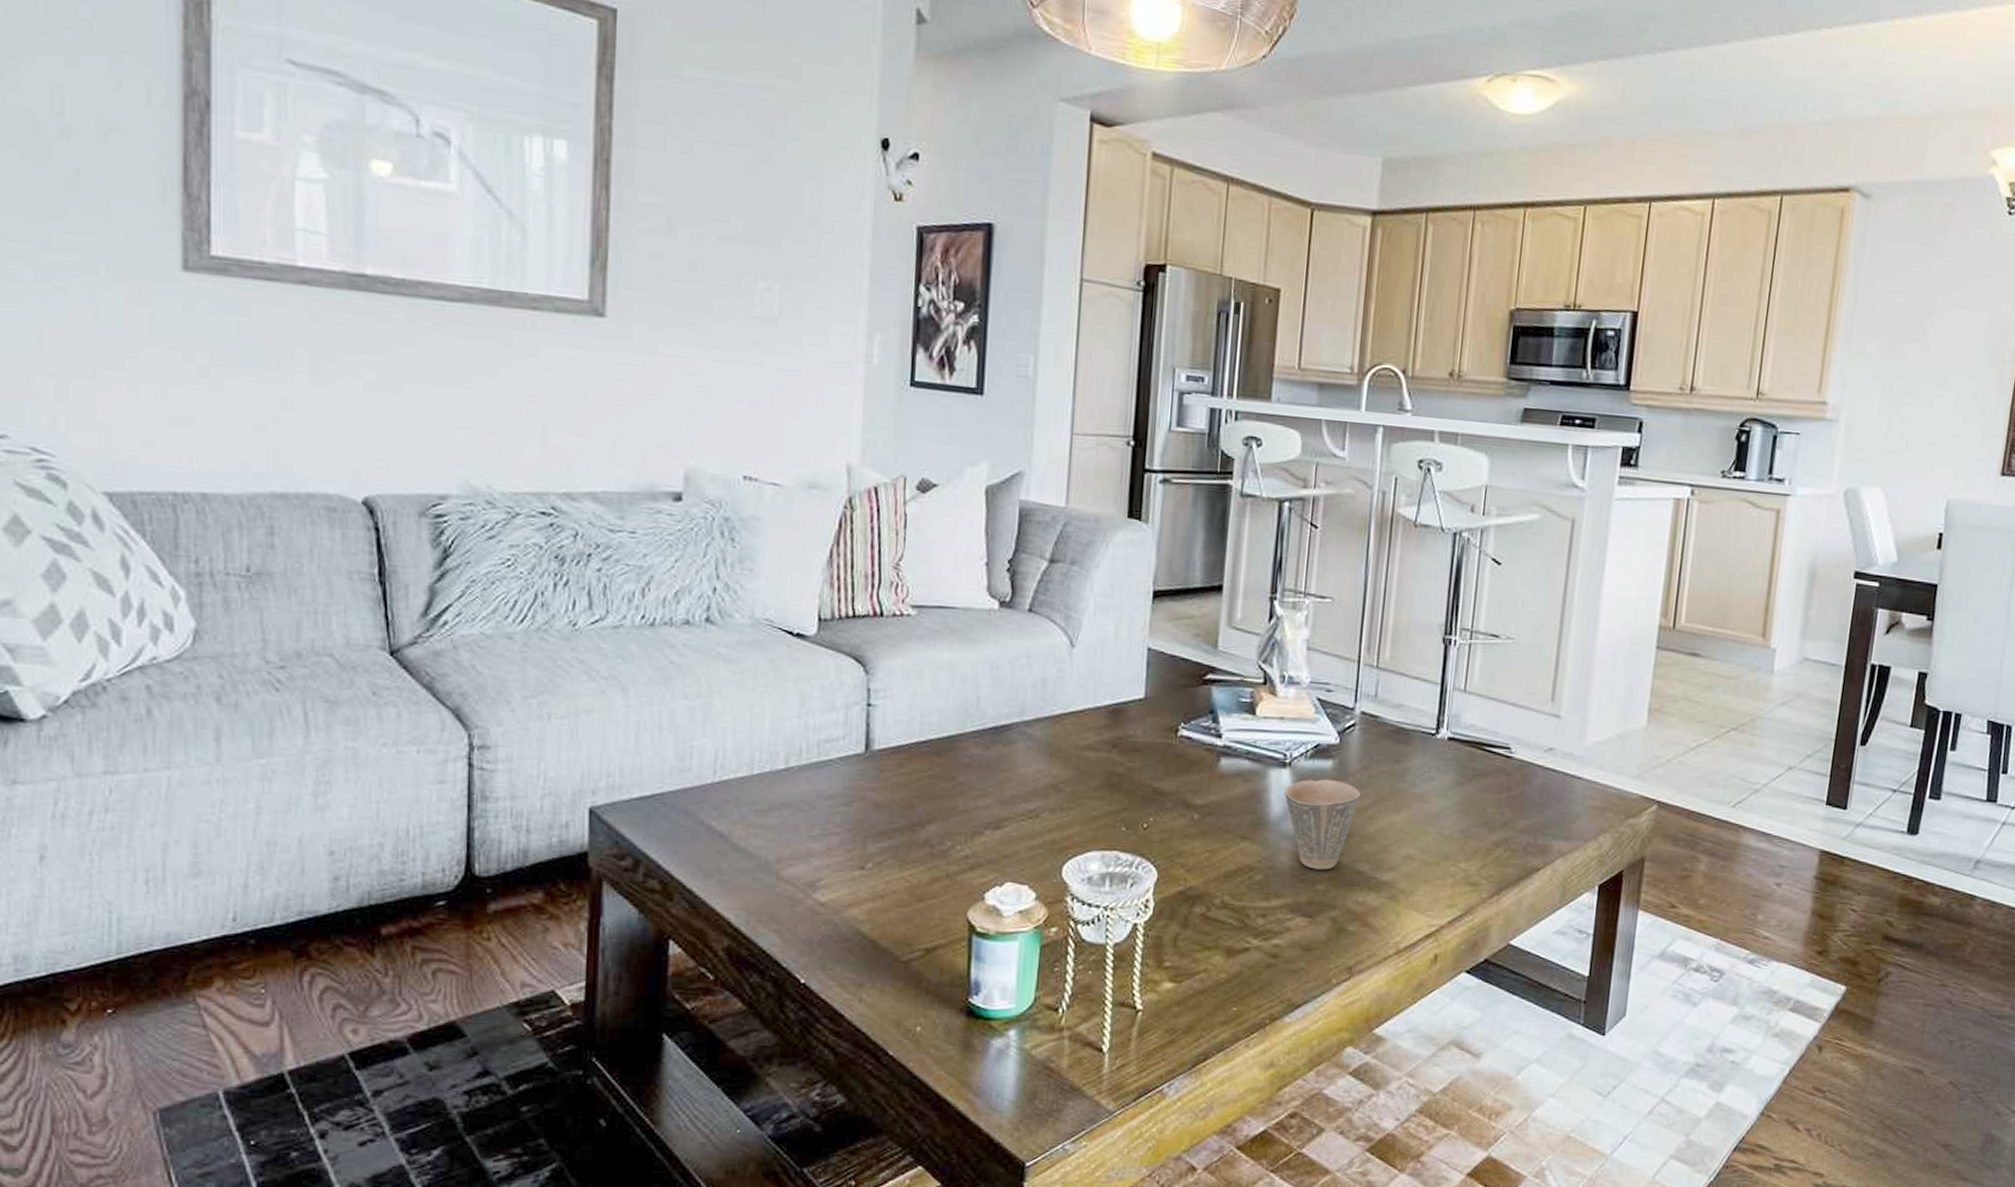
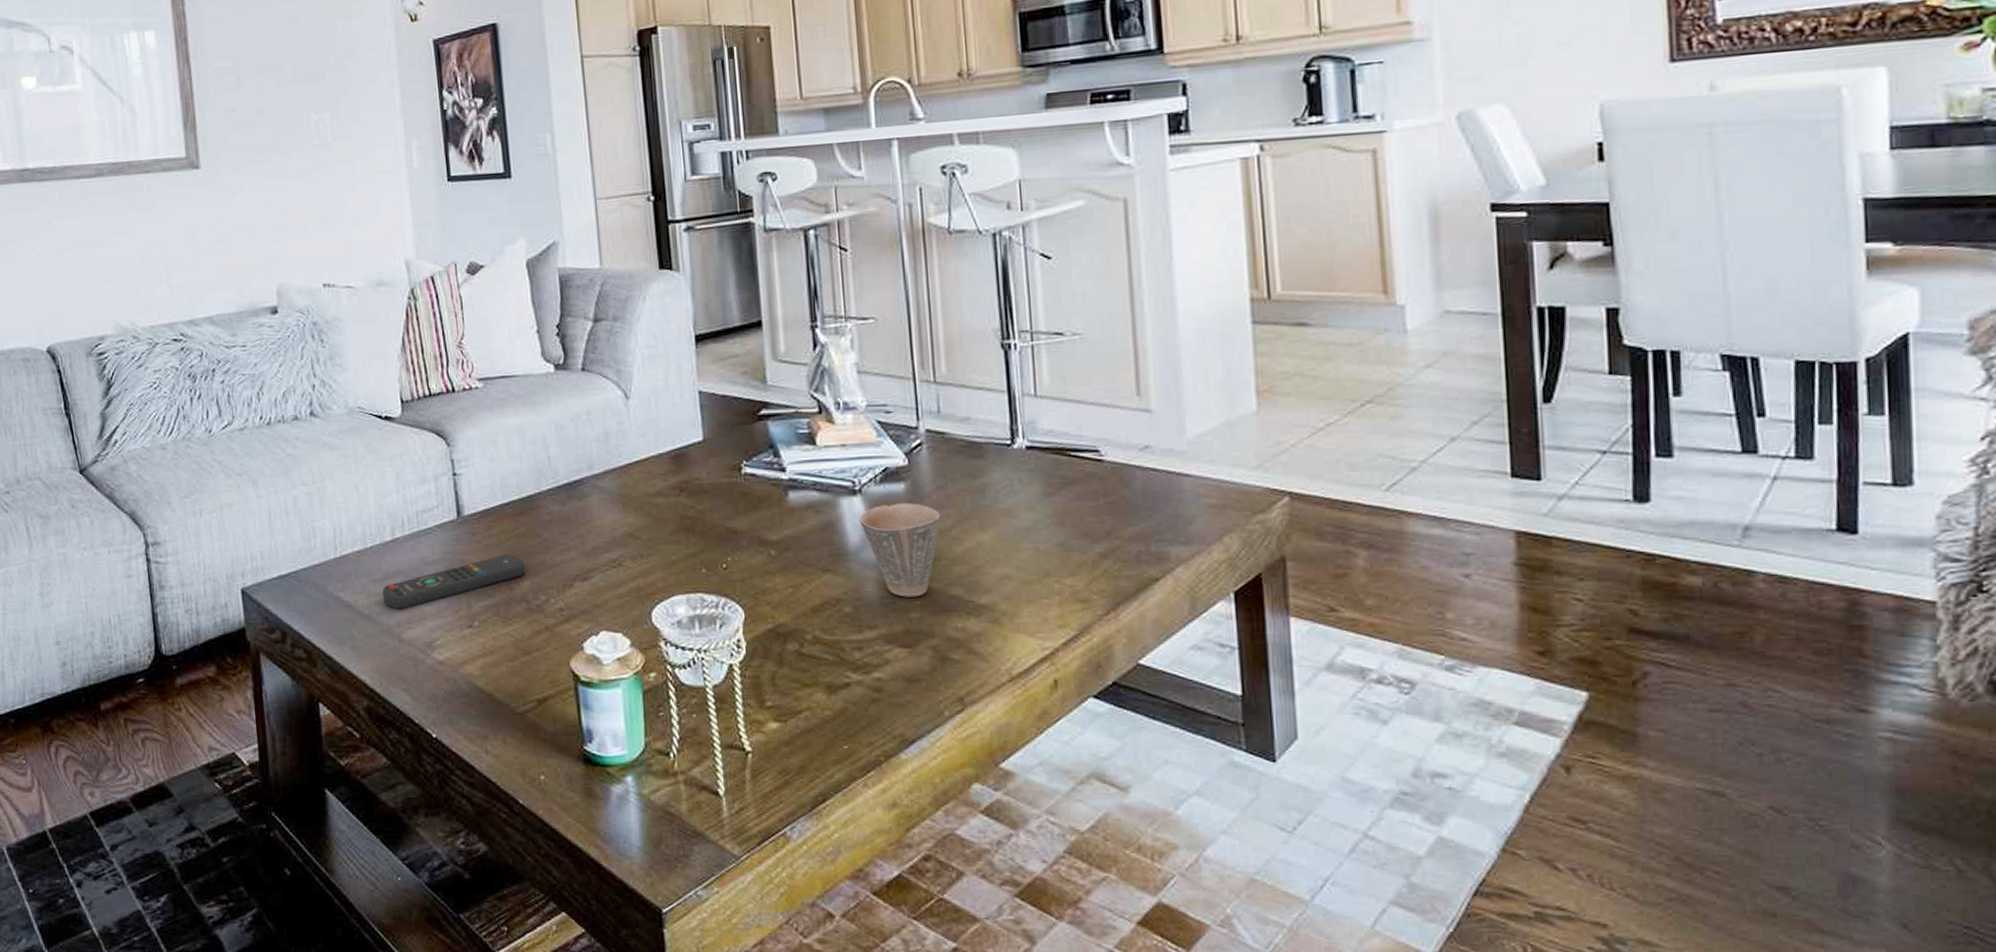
remote control: none [764,795,934,844] -> present [382,554,525,609]

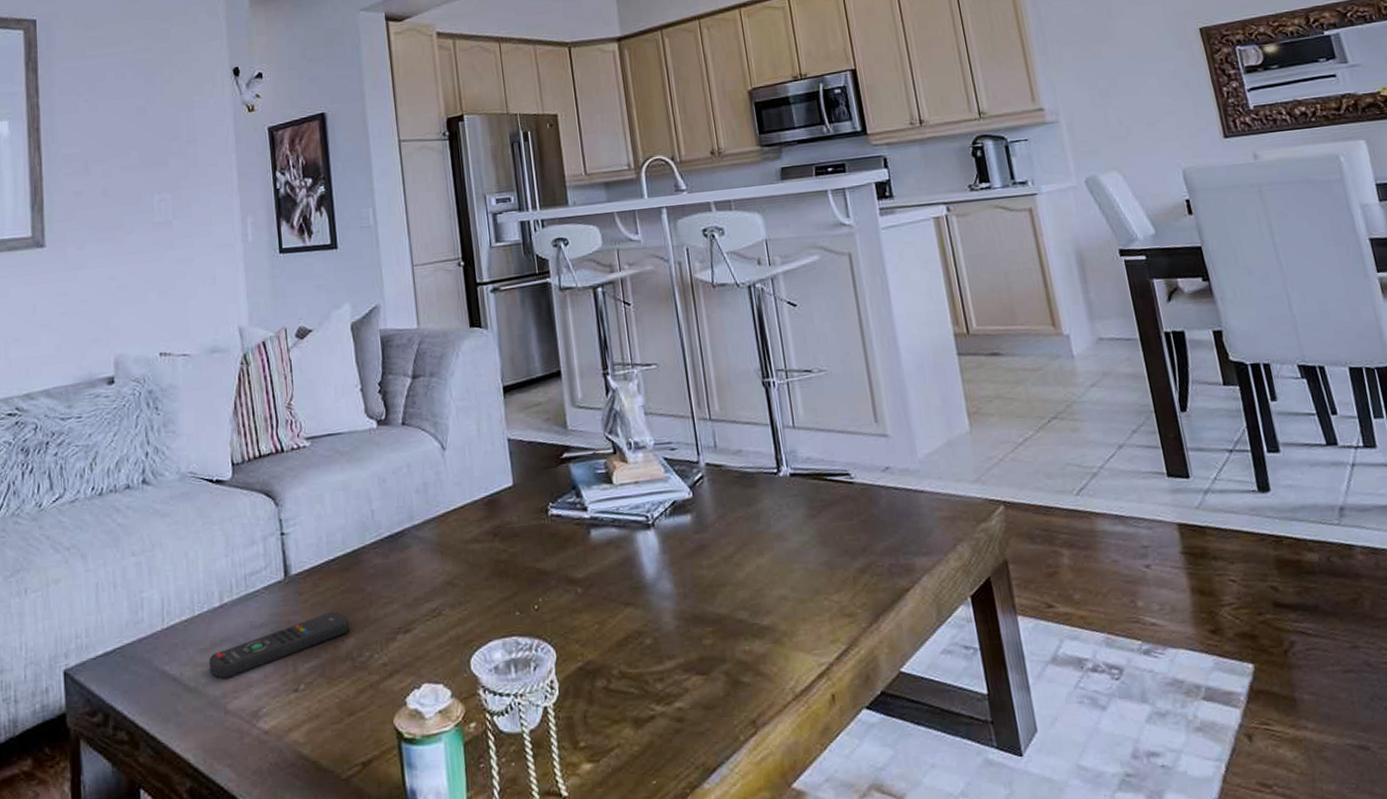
cup: present [859,503,940,597] -> none [654,533,724,625]

